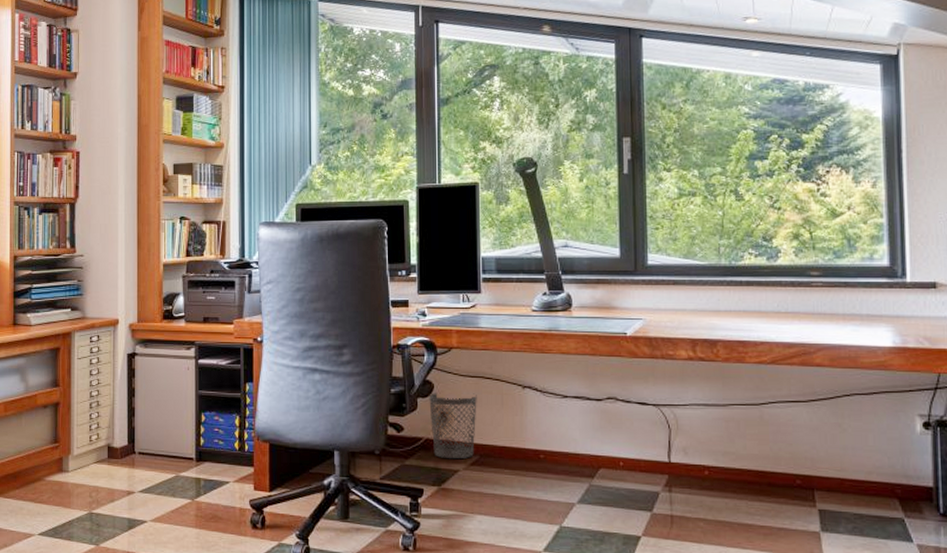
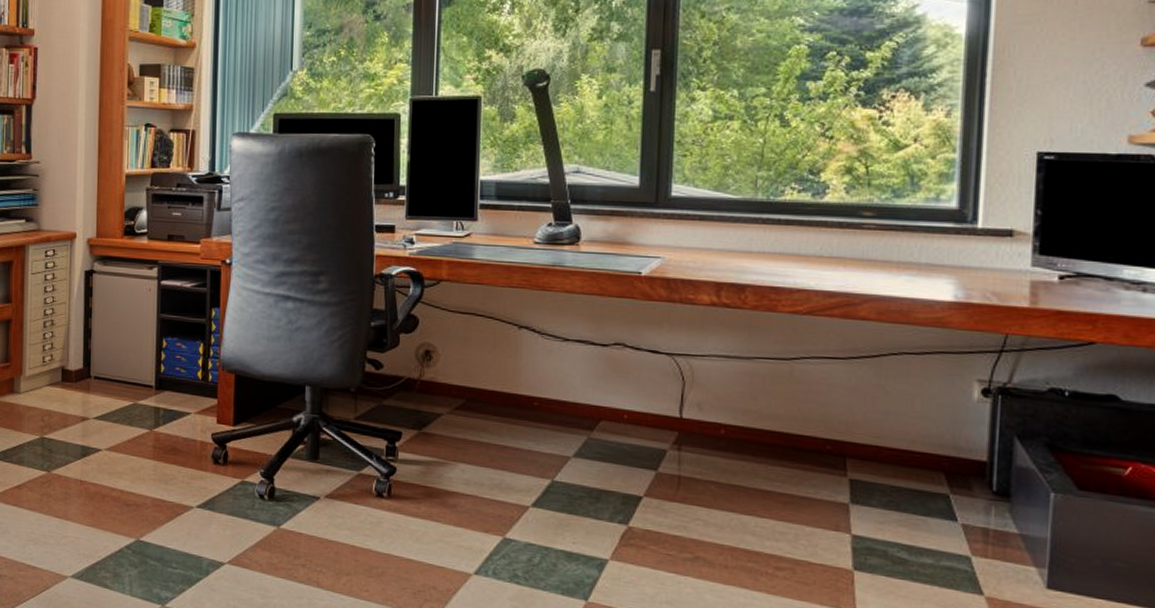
wastebasket: present [429,393,477,459] -> none [412,328,467,402]

